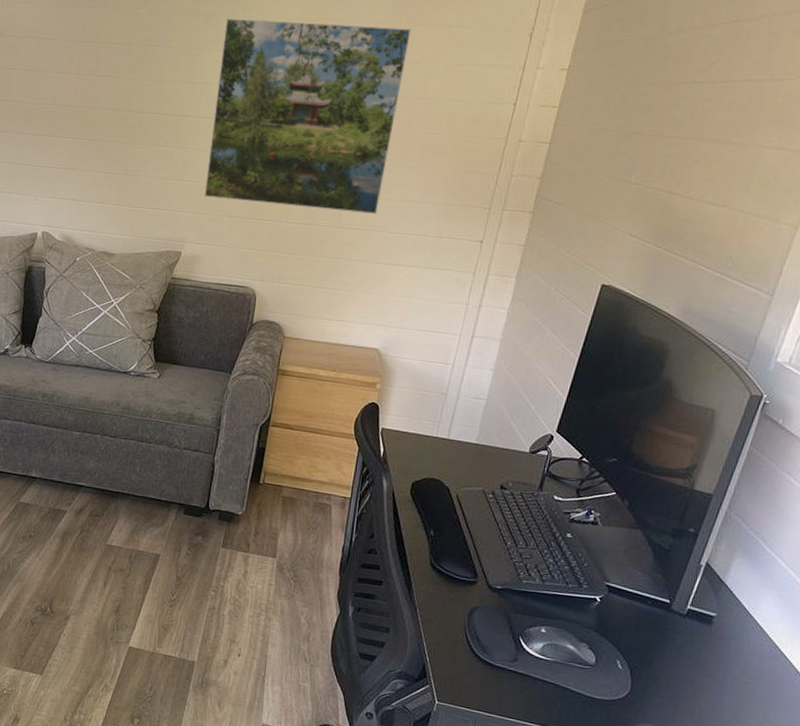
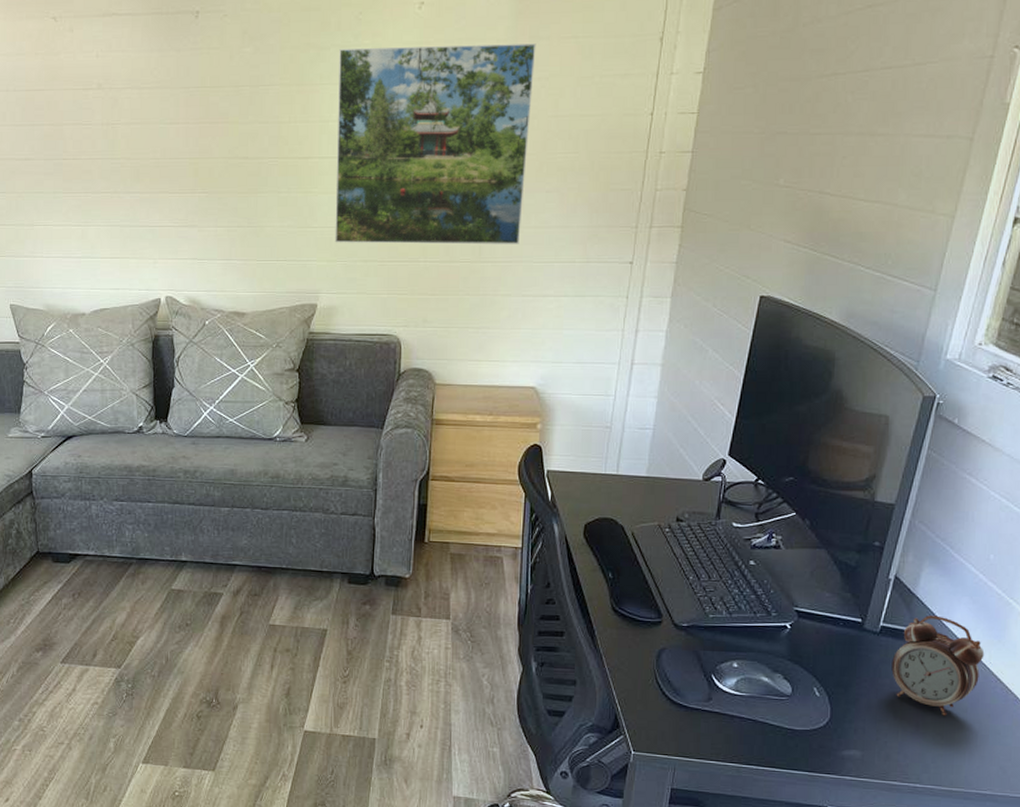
alarm clock: none [694,603,787,702] -> present [891,615,985,716]

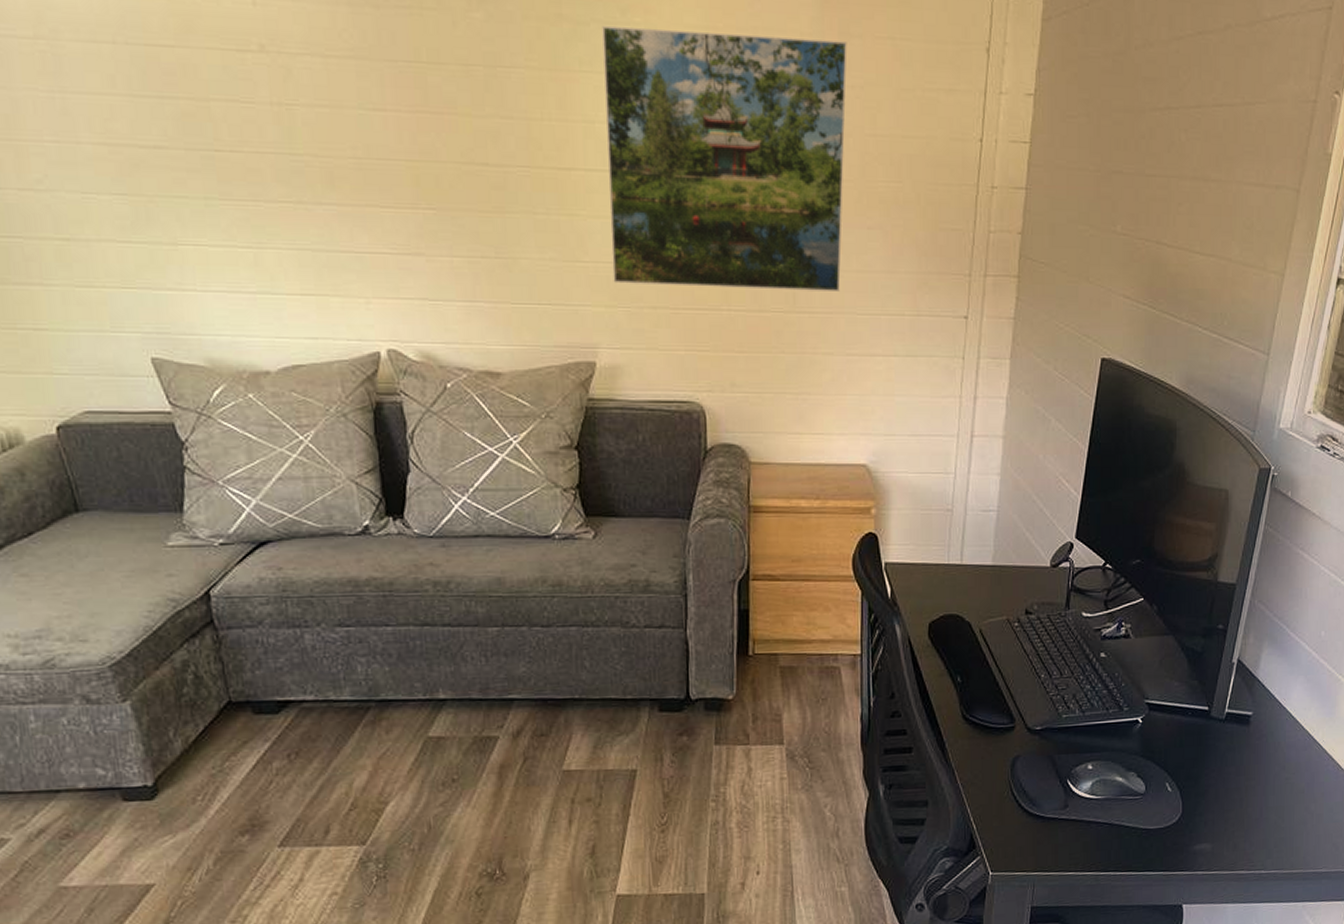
alarm clock: present [891,615,985,716] -> none [1237,697,1318,799]

